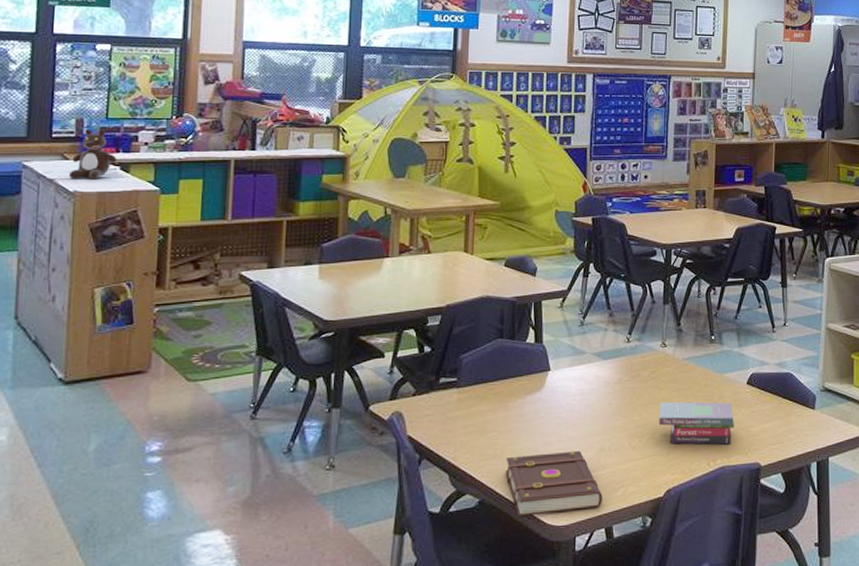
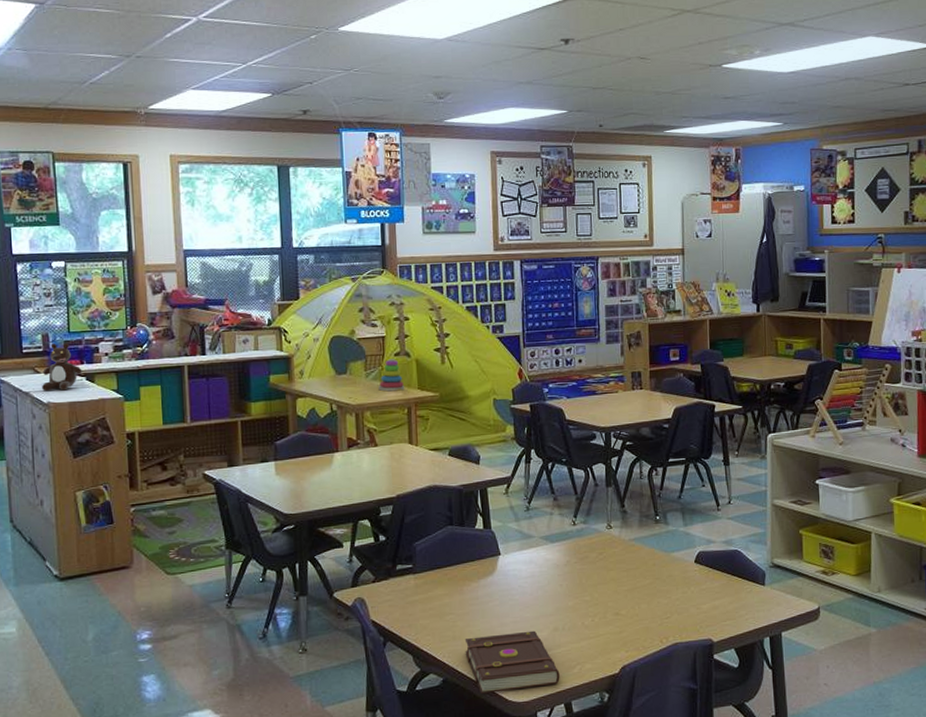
stacking toy: none [437,165,465,198] -> present [378,359,405,392]
books: present [659,401,734,445] -> none [609,580,684,623]

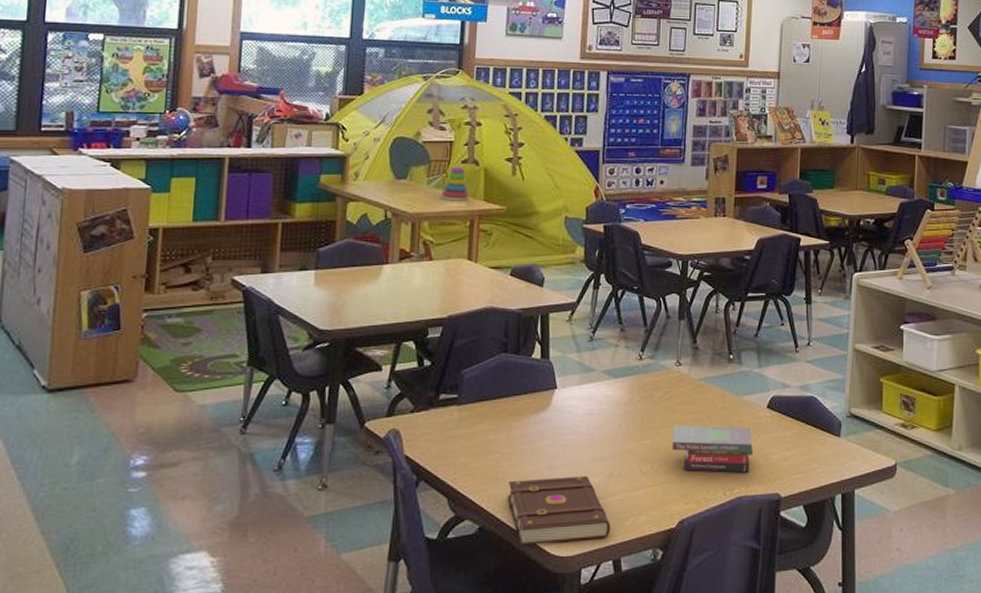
stuffed animal: present [42,343,82,392] -> none [58,123,108,176]
books: none [609,580,684,623] -> present [672,425,753,473]

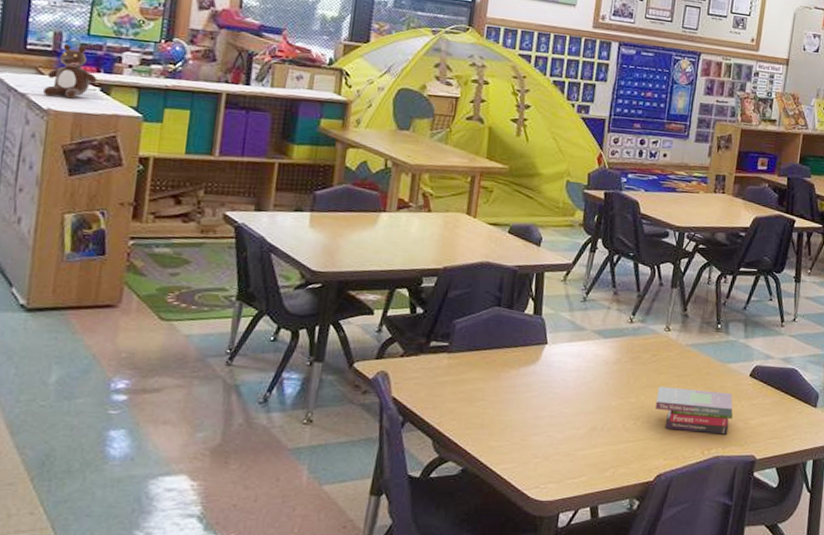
stuffed animal: none [58,123,108,176] -> present [43,44,97,99]
stacking toy: present [440,166,470,201] -> none [442,122,472,158]
book: present [507,475,611,545] -> none [491,427,591,488]

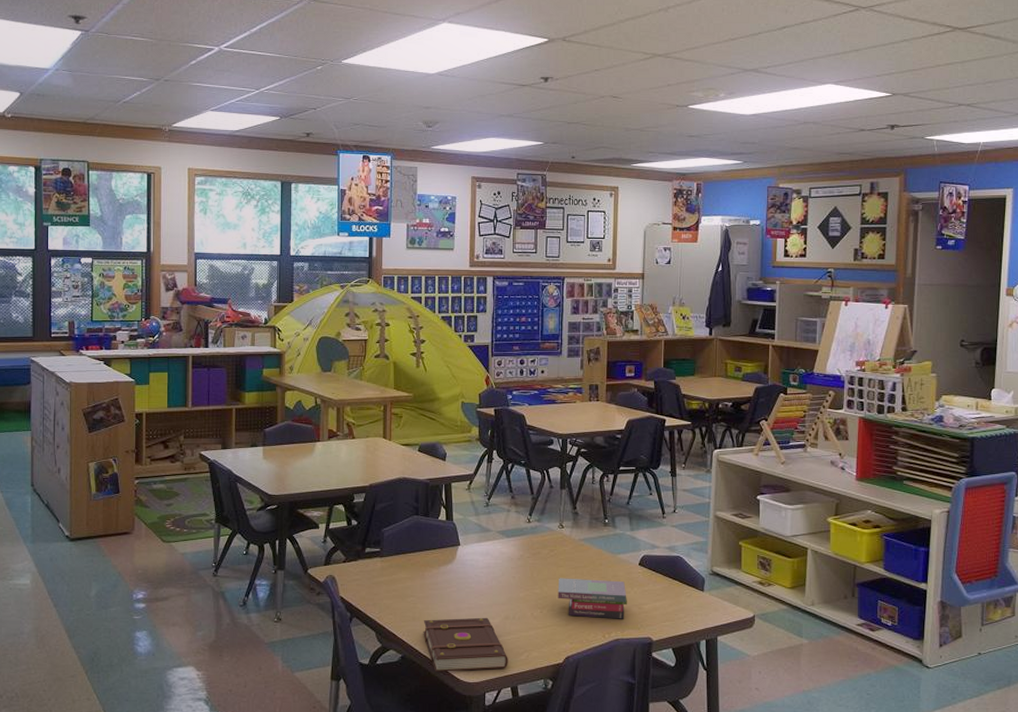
stuffed animal: present [43,44,97,99] -> none [66,330,101,372]
book: none [491,427,591,488] -> present [423,617,508,672]

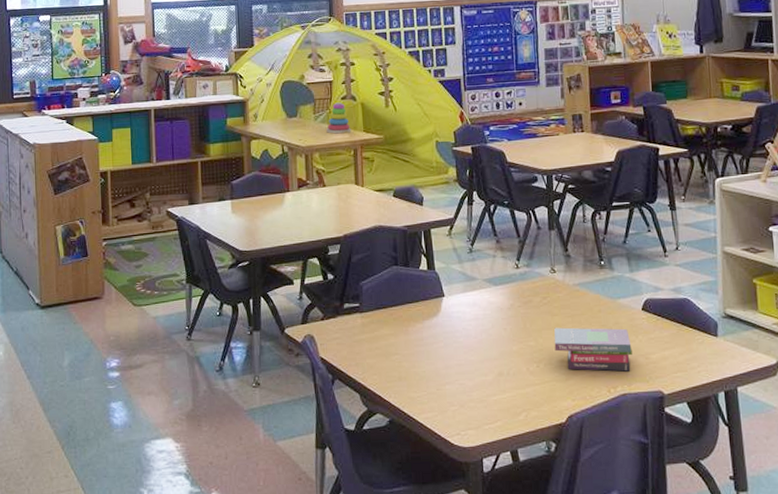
stacking toy: none [359,360,383,390] -> present [326,102,351,134]
book: present [423,617,508,672] -> none [410,374,506,436]

